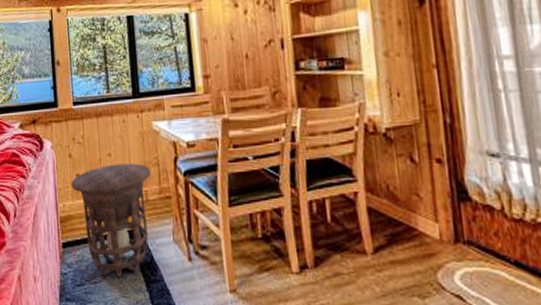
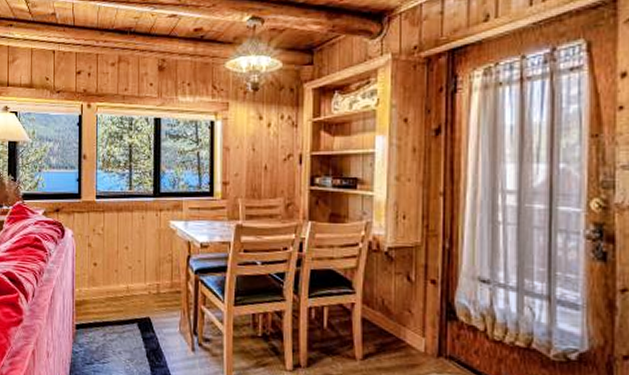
side table: present [72,163,151,278] -> none [89,257,165,361]

